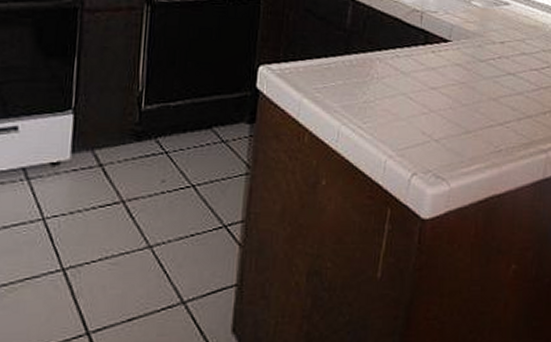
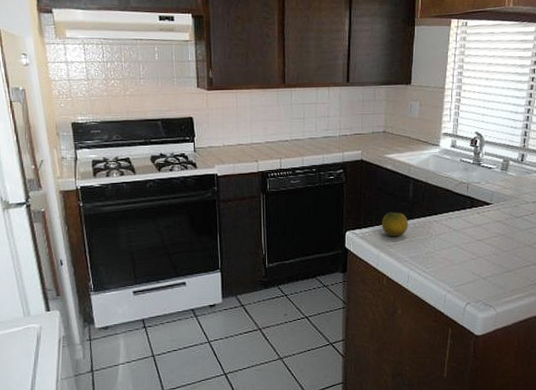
fruit: none [308,43,343,77] -> present [382,212,408,237]

